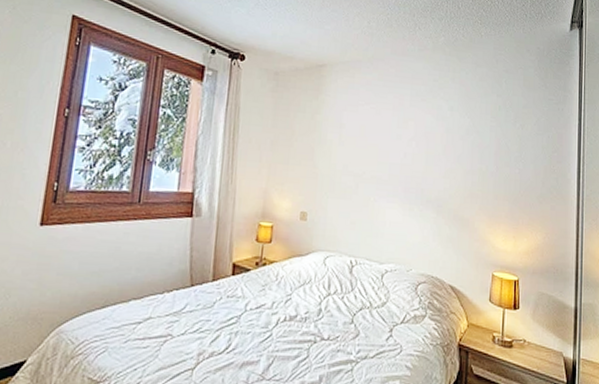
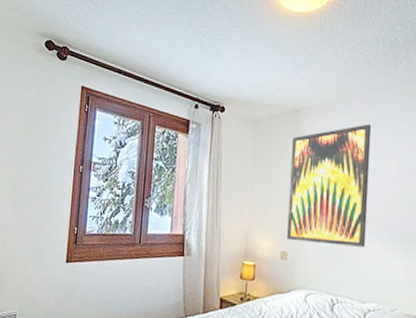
wall art: none [307,85,393,207] -> present [287,124,372,247]

